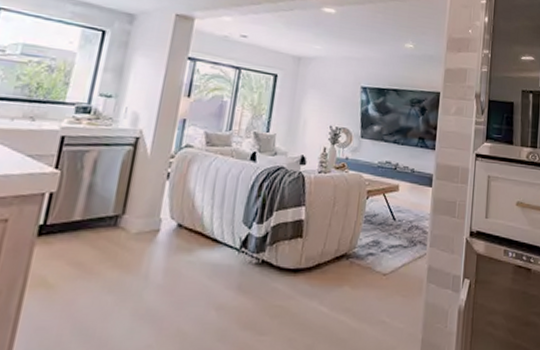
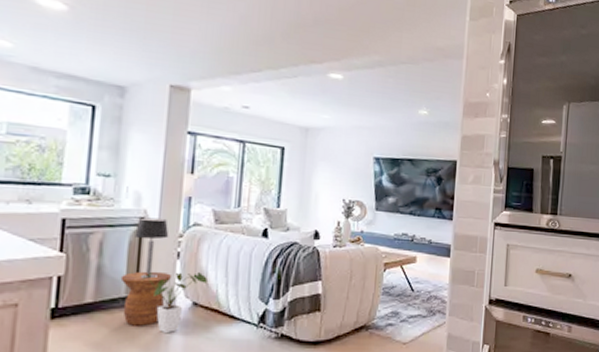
side table: none [108,191,159,247] -> present [120,271,171,326]
table lamp: none [128,137,162,199] -> present [134,217,169,279]
house plant: none [130,192,194,256] -> present [141,272,207,334]

